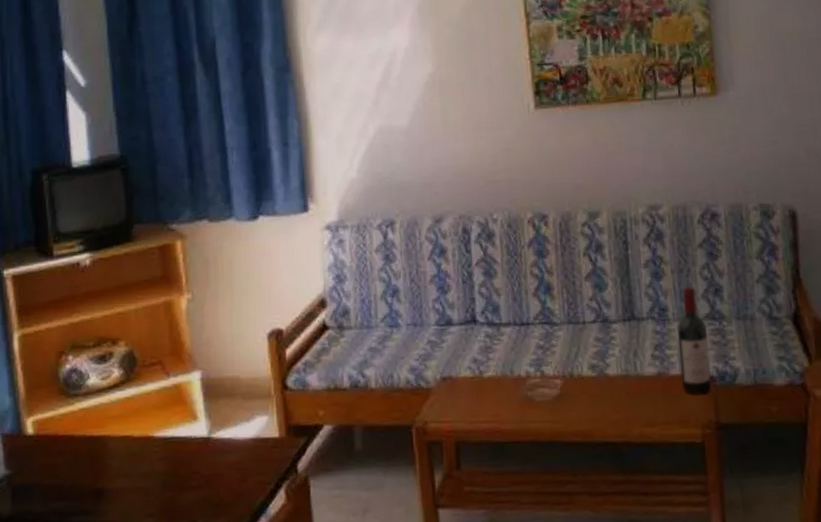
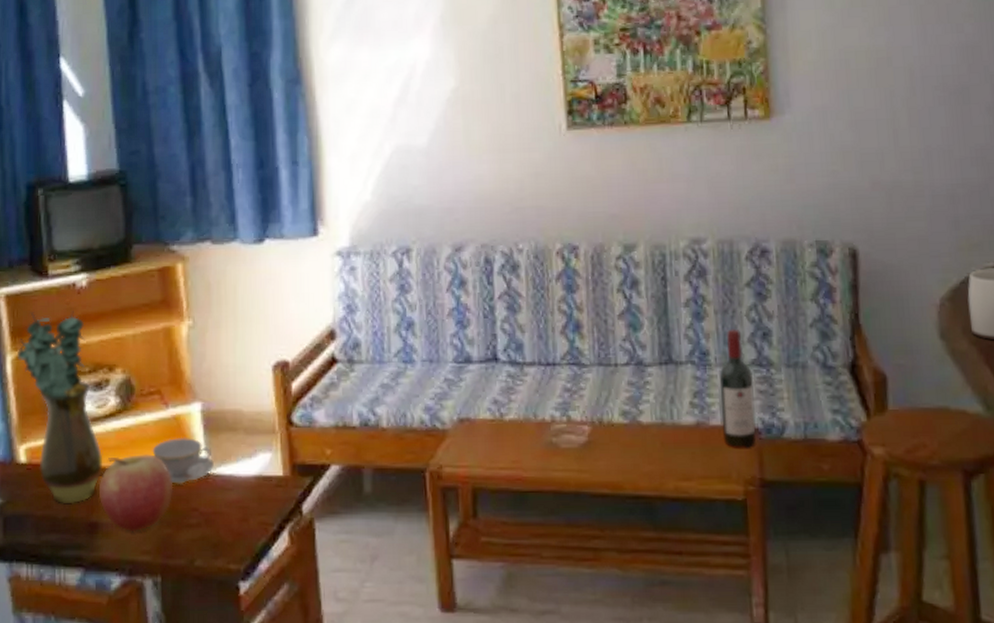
vase: none [23,288,108,473] -> present [16,311,103,505]
fruit: none [103,422,176,497] -> present [98,454,174,533]
teacup: none [154,404,213,449] -> present [152,437,214,484]

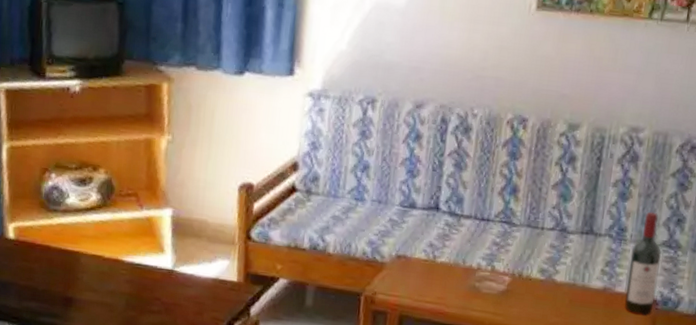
vase: present [16,311,103,505] -> none [12,108,82,280]
fruit: present [98,454,174,533] -> none [75,245,141,311]
teacup: present [152,437,214,484] -> none [125,236,178,276]

